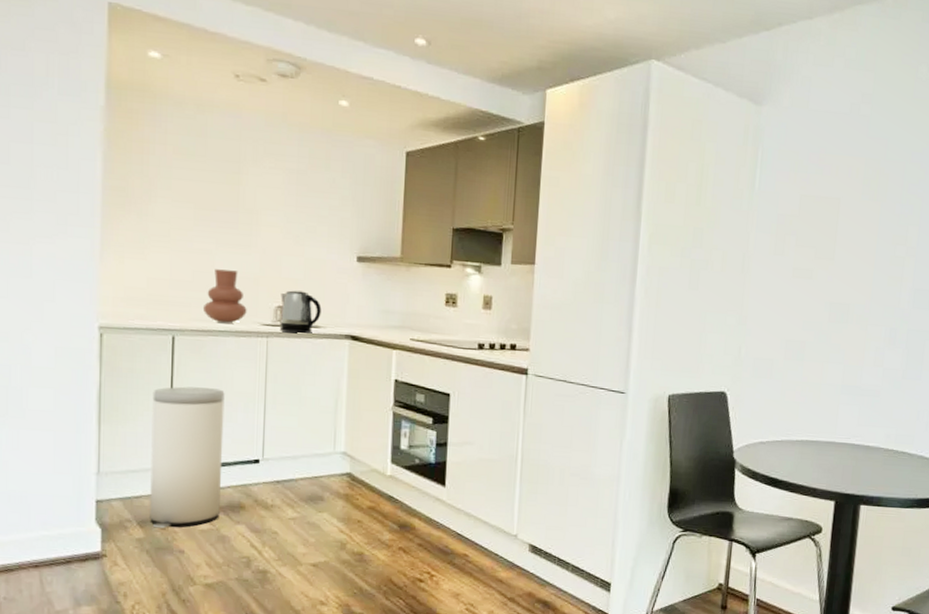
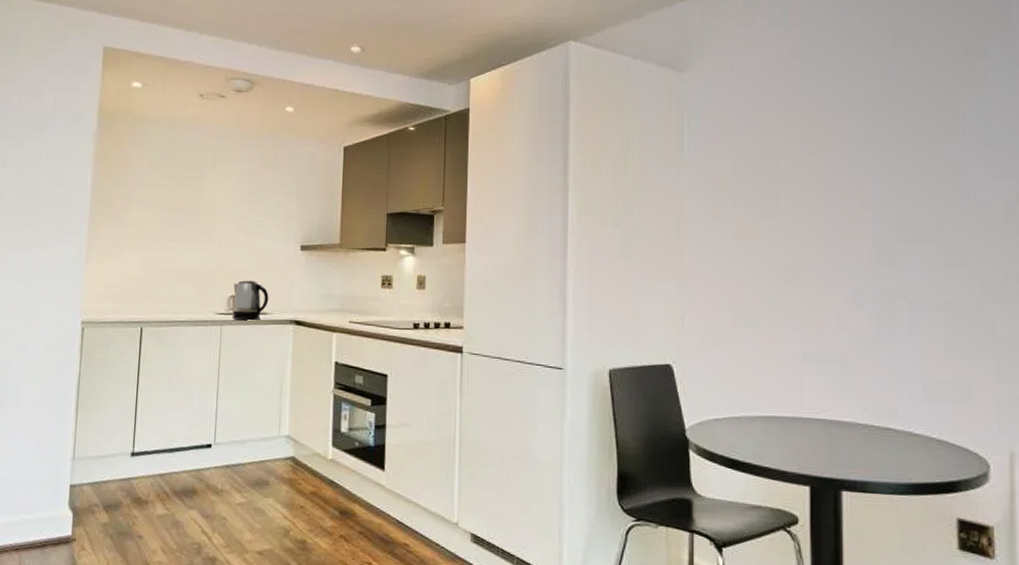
pedal bin: present [150,386,225,529] -> none [114,374,183,514]
vase: present [202,269,247,323] -> none [167,265,204,314]

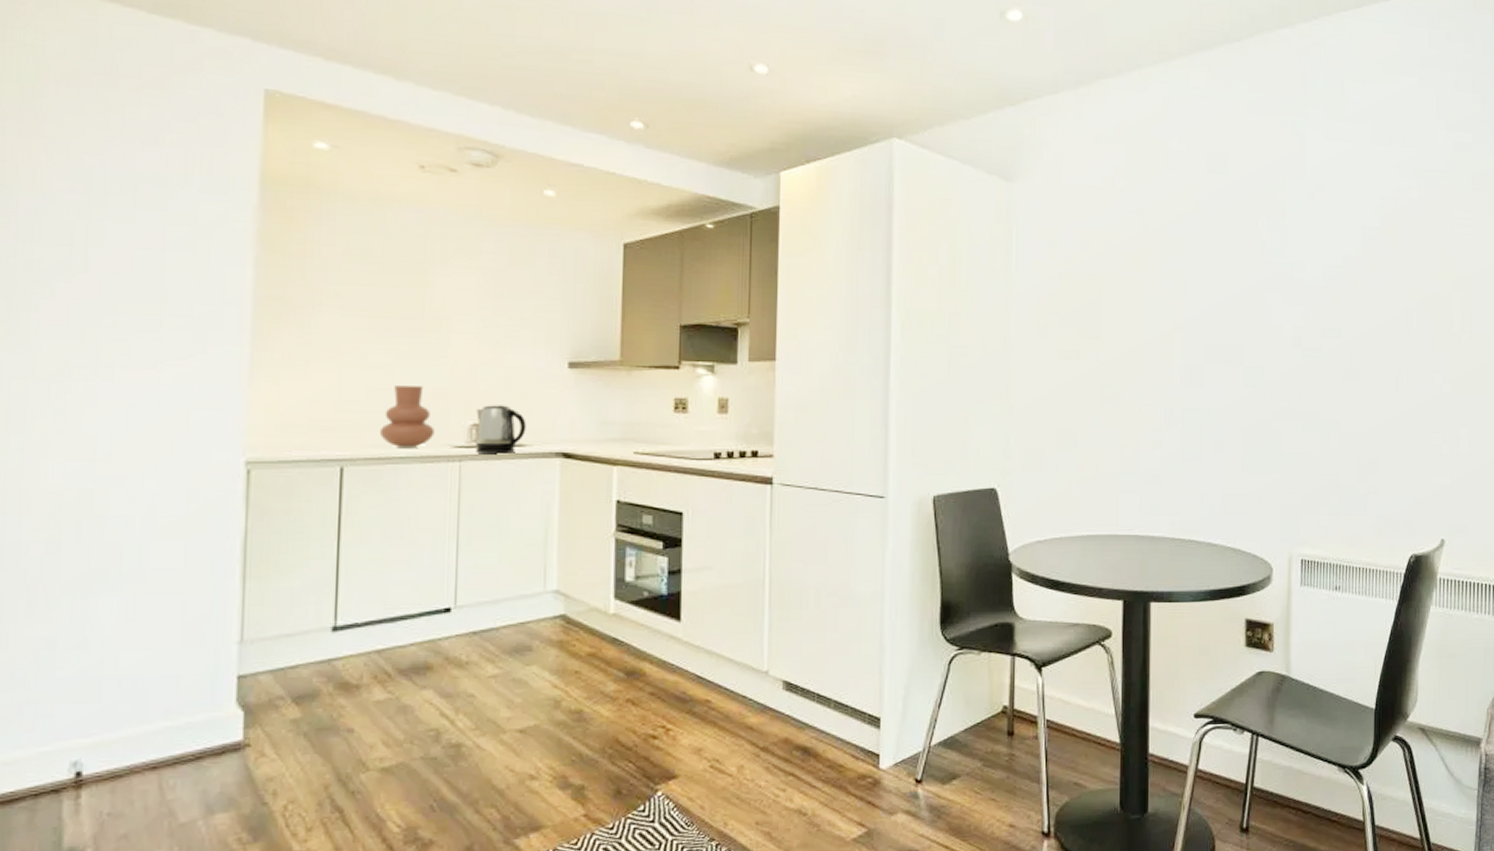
vase: none [167,265,204,314] -> present [379,385,435,447]

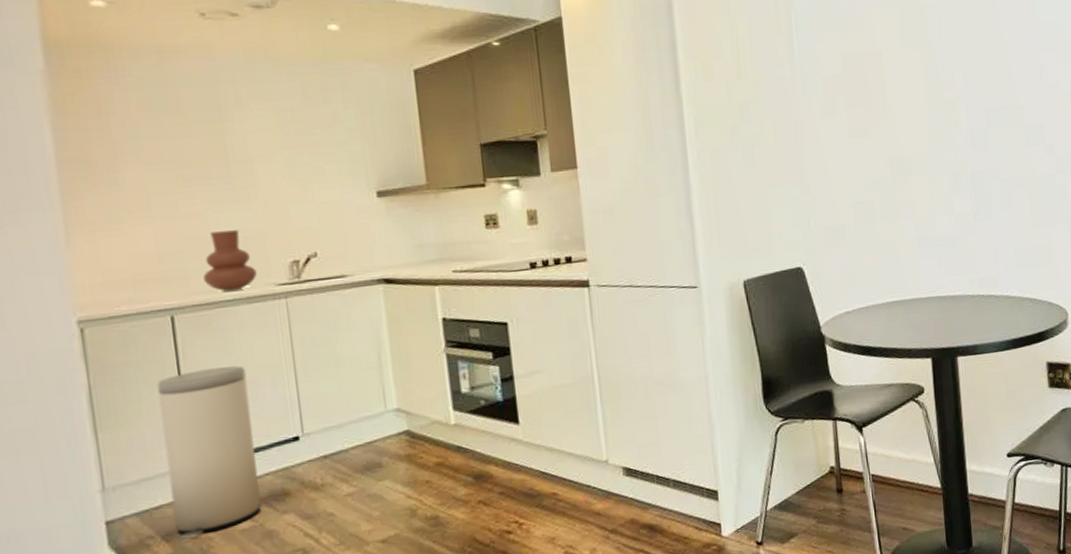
pedal bin: none [309,526,407,704] -> present [157,366,261,540]
kettle: present [475,405,526,455] -> none [294,239,346,289]

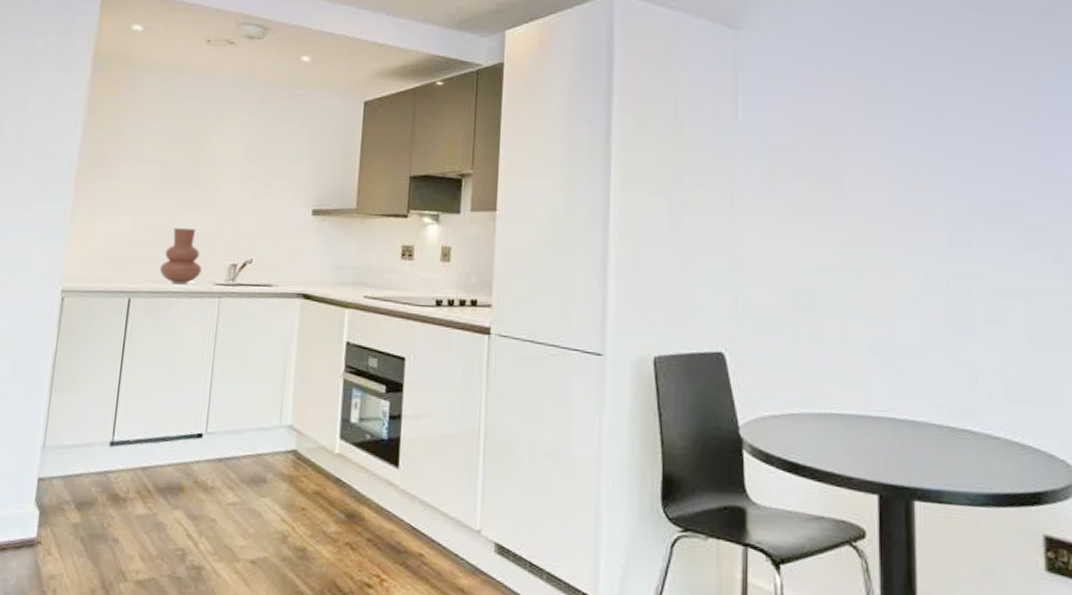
pedal bin: present [157,366,261,540] -> none [88,352,174,513]

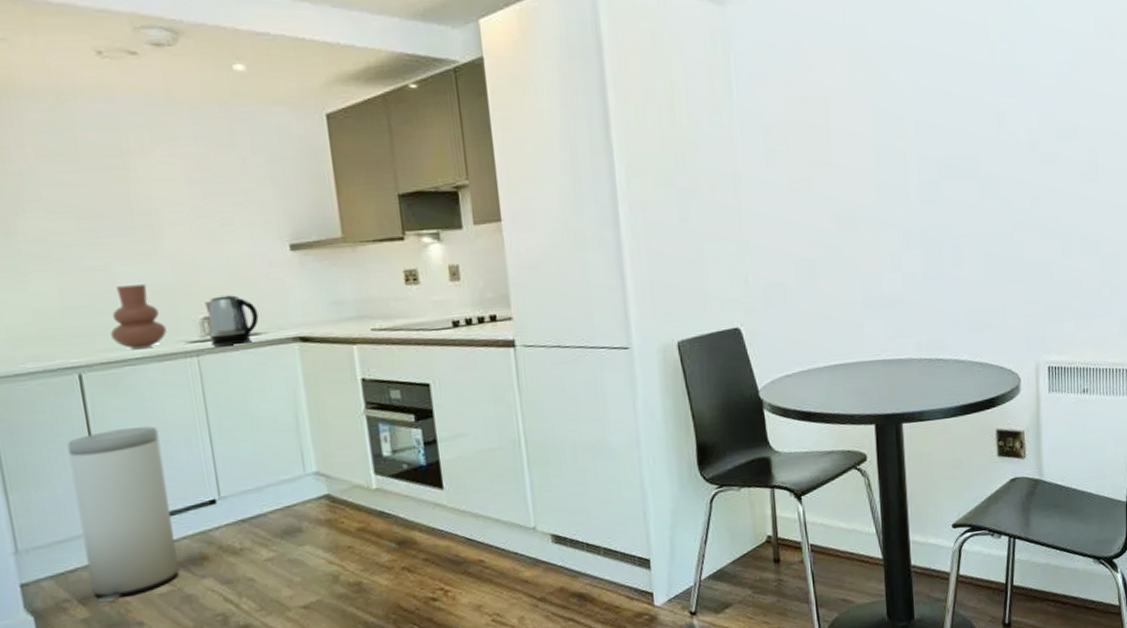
pedal bin: none [88,352,174,513] -> present [67,426,179,603]
kettle: none [232,247,275,293] -> present [204,295,259,347]

